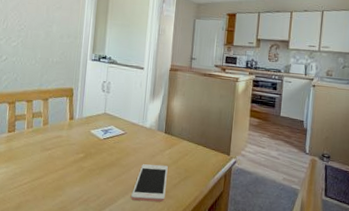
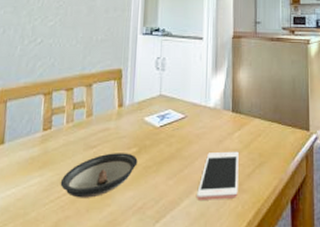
saucer: none [22,155,84,189] -> present [60,153,138,198]

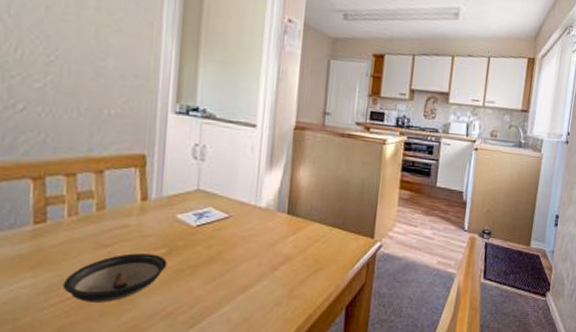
cell phone: present [197,151,239,200] -> none [240,256,292,306]

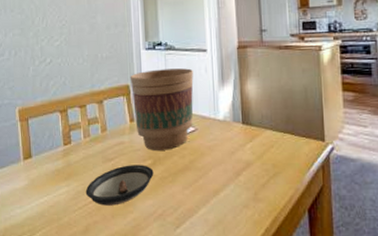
flower pot: none [147,139,236,238] -> present [130,68,194,150]

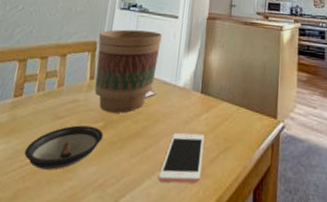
cell phone: none [213,162,254,208] -> present [158,133,205,184]

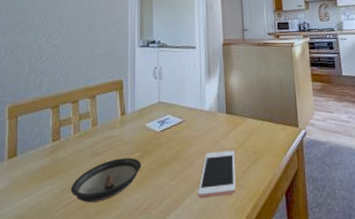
flower pot: present [94,29,162,113] -> none [123,63,183,143]

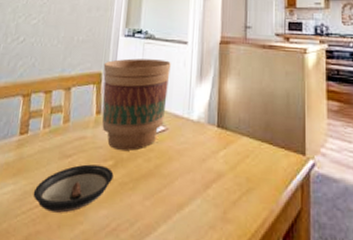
flower pot: none [123,63,183,143] -> present [102,58,171,151]
cell phone: present [198,150,236,198] -> none [175,172,224,229]

